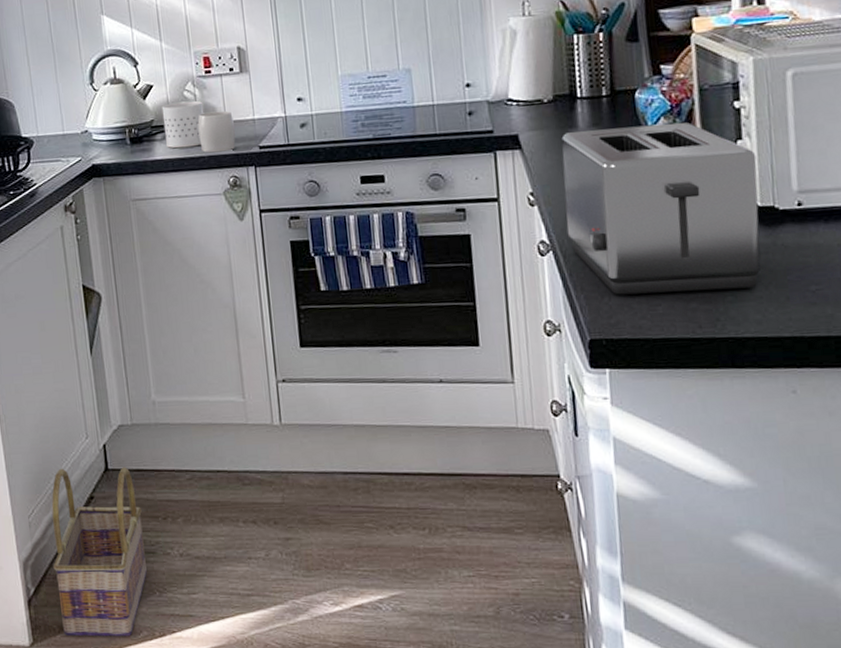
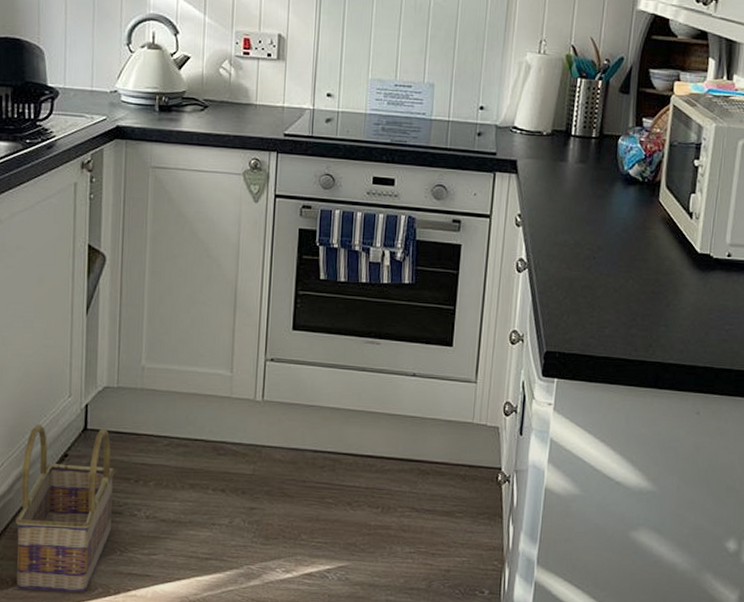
mug: present [161,100,205,149] -> none [193,77,237,124]
mug: present [197,110,236,153] -> none [227,92,265,134]
toaster: present [561,122,761,295] -> none [543,164,704,322]

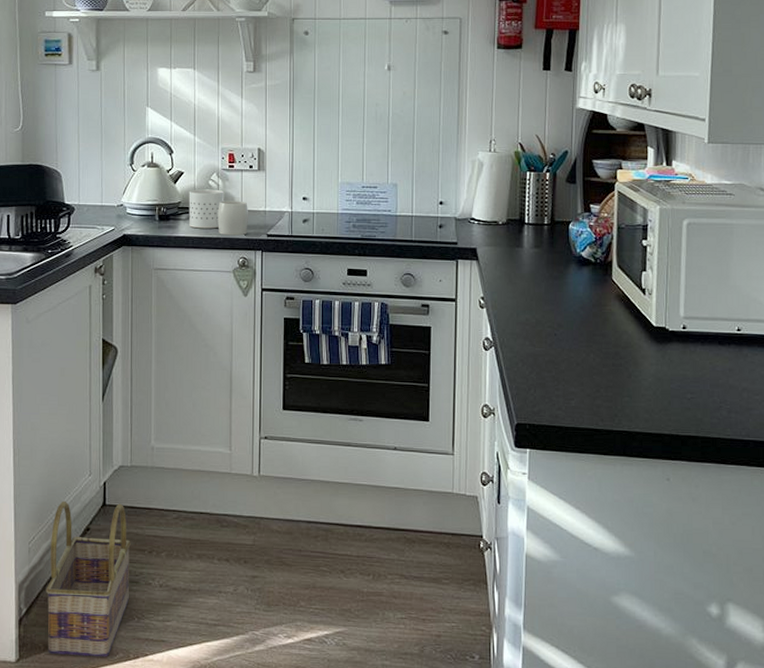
mug: none [193,77,237,124] -> present [188,189,225,229]
mug: none [227,92,265,134] -> present [218,201,249,236]

